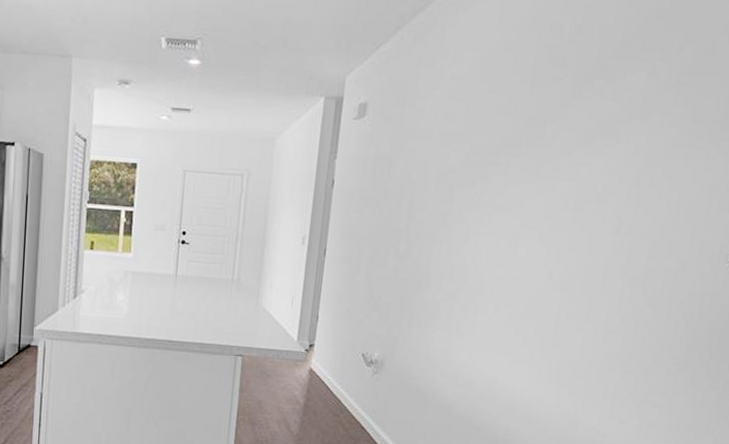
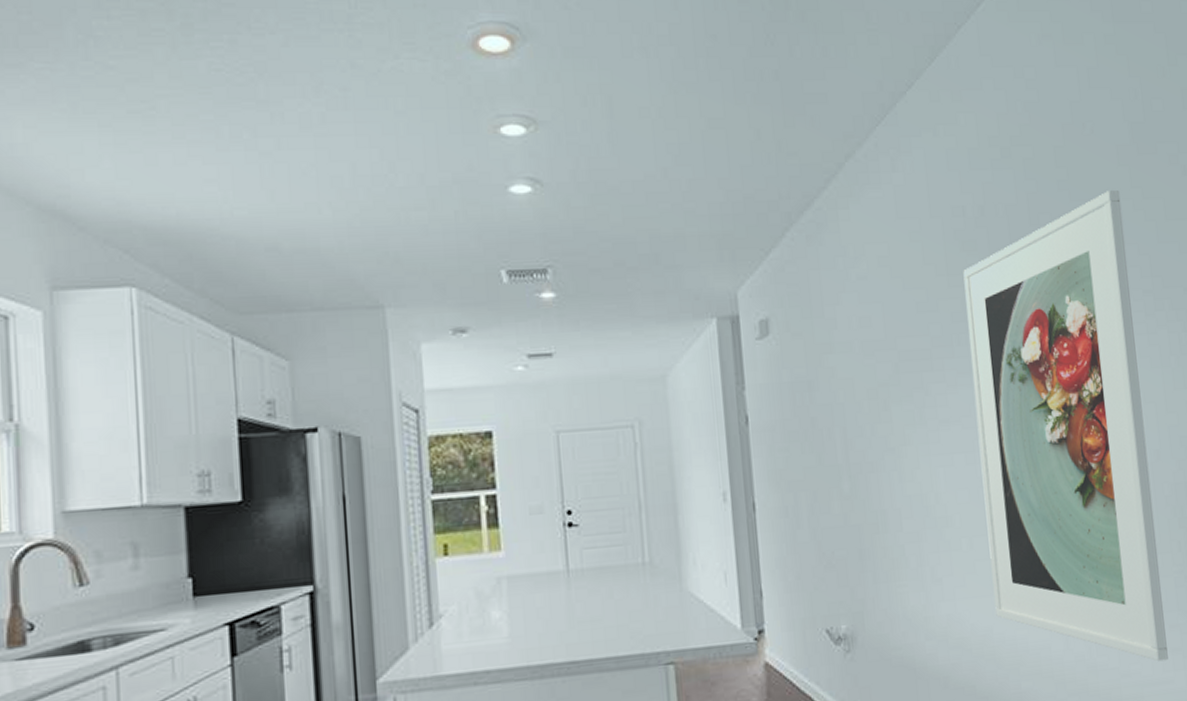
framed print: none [503,23,718,431] -> present [963,190,1168,662]

